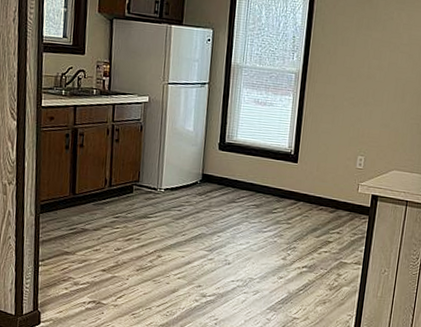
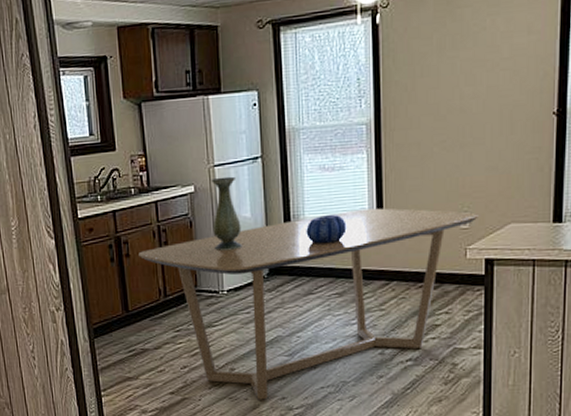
dining table: none [92,139,371,286] -> present [139,208,478,400]
vase: none [159,93,186,156] -> present [211,176,242,250]
decorative bowl: none [236,139,270,164] -> present [306,213,347,244]

